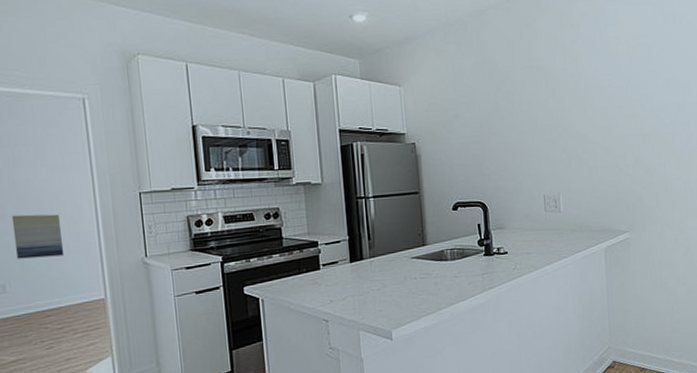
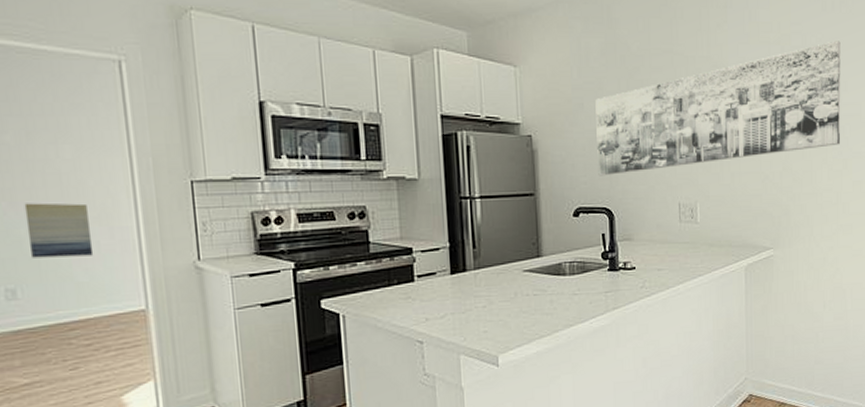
wall art: none [468,49,686,175] -> present [595,41,841,176]

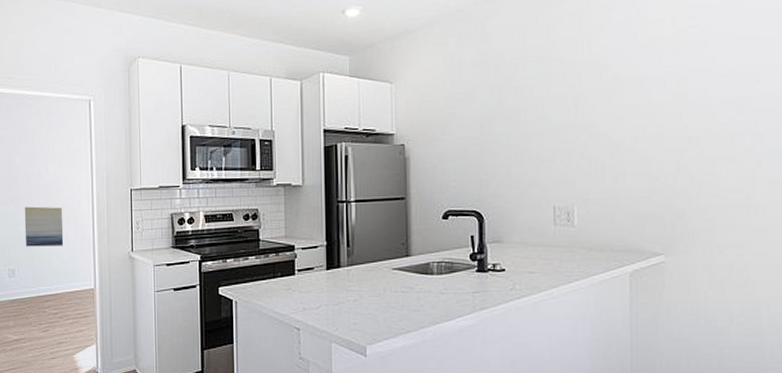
wall art: present [595,41,841,176] -> none [467,30,753,181]

